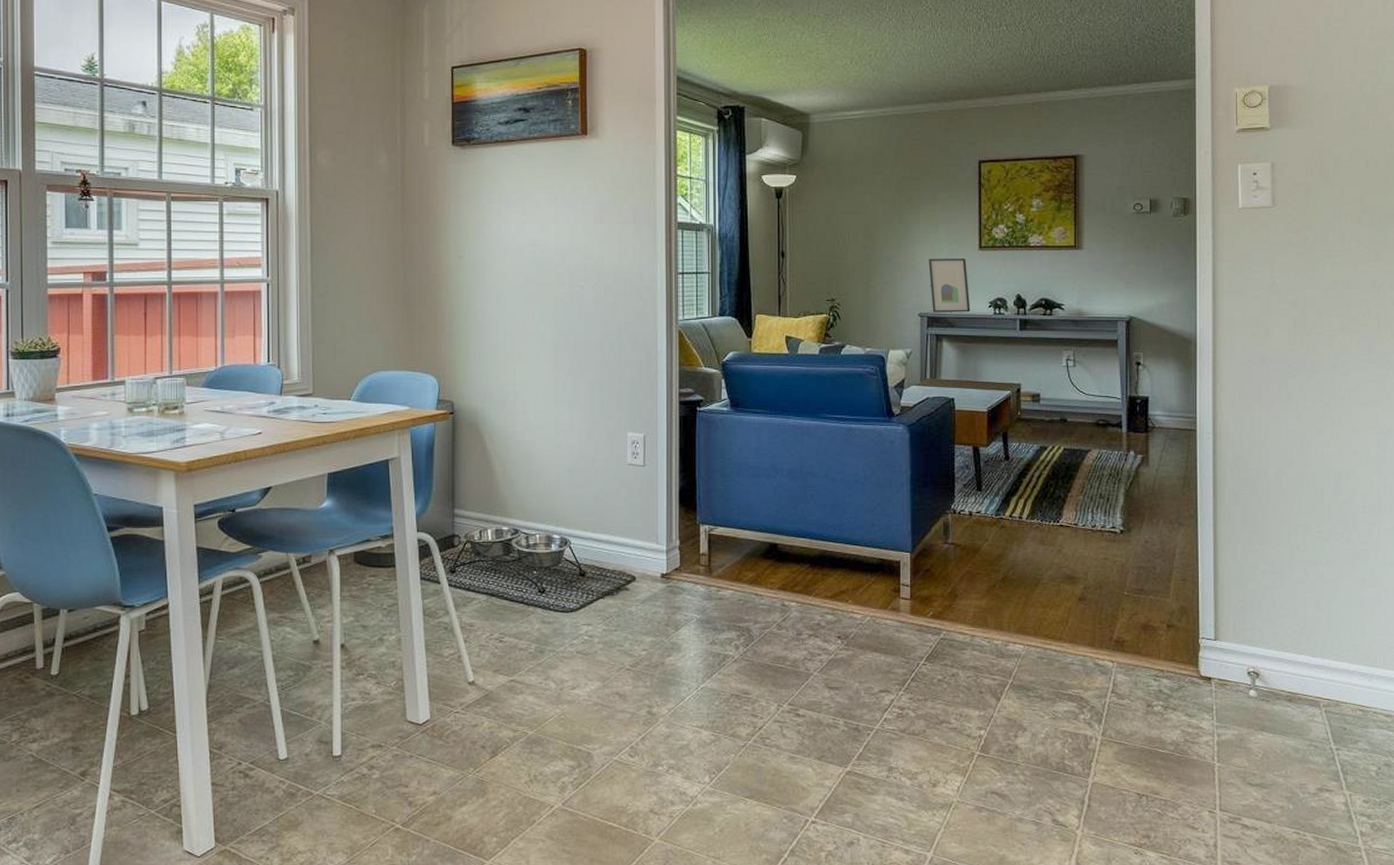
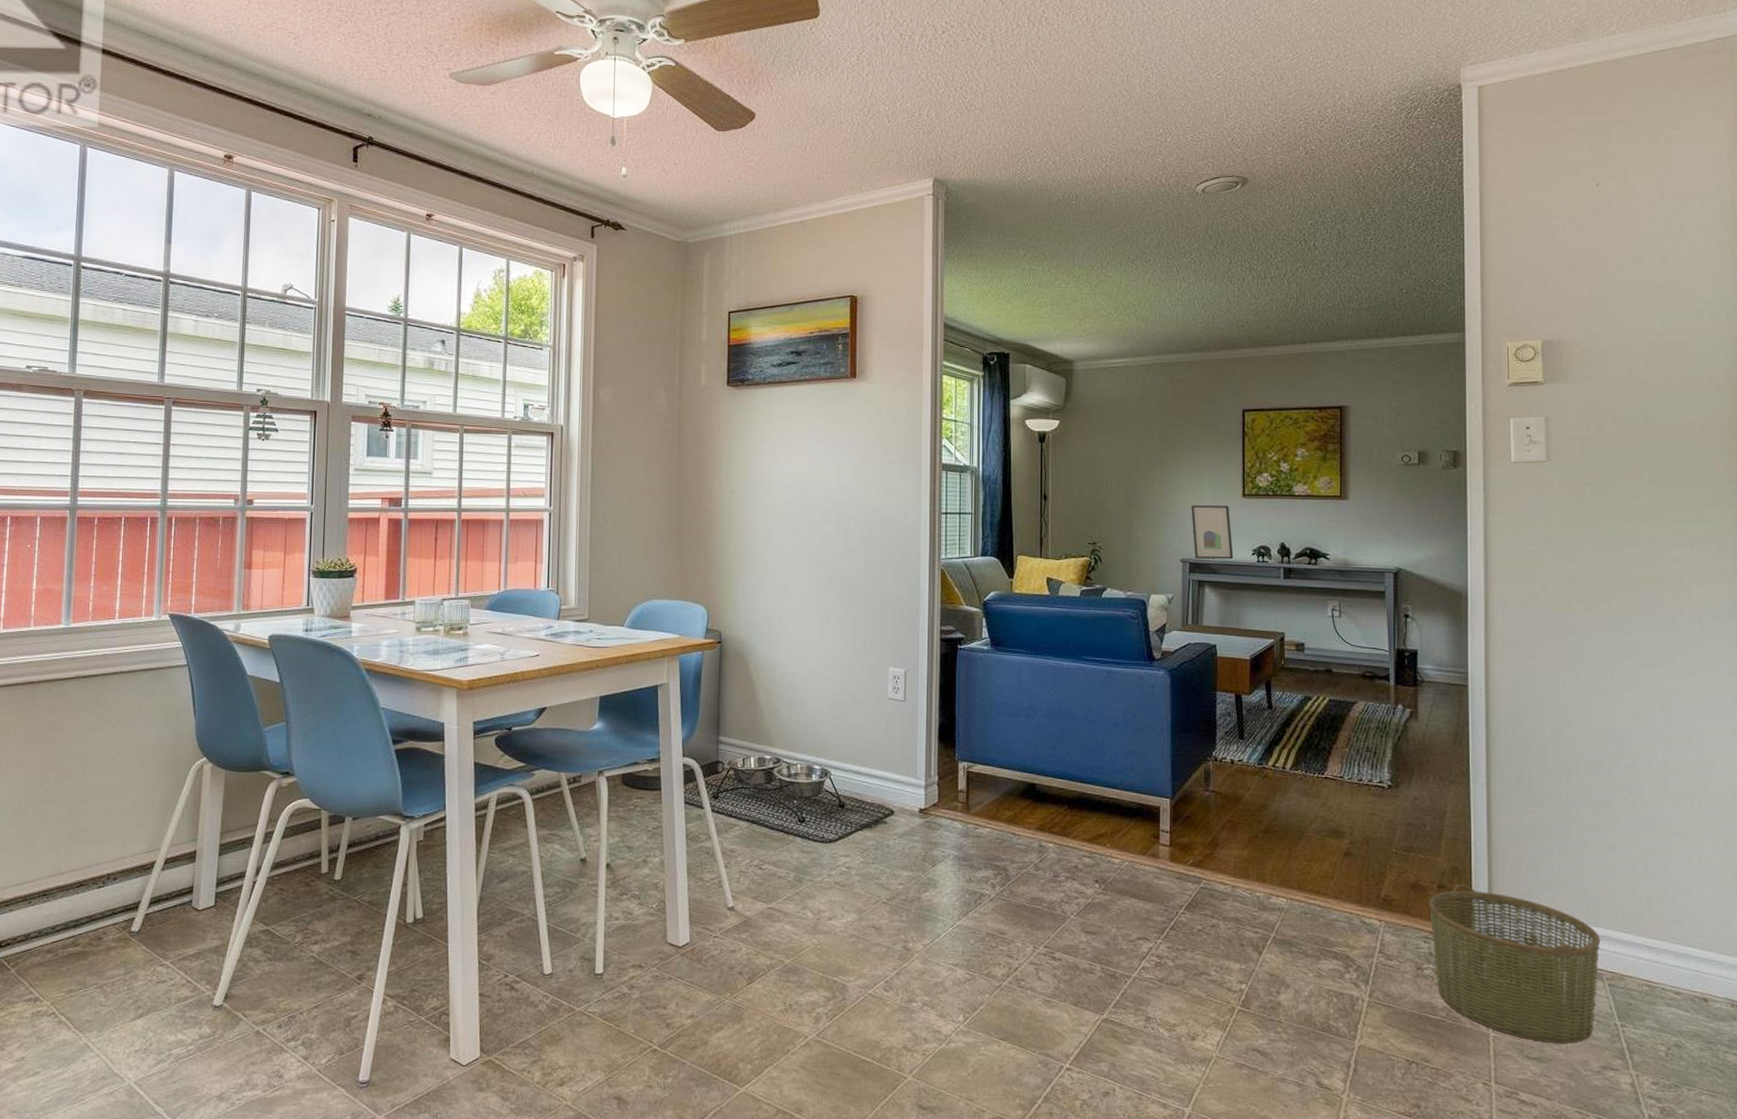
basket: none [1158,623,1318,770] -> present [1428,884,1601,1044]

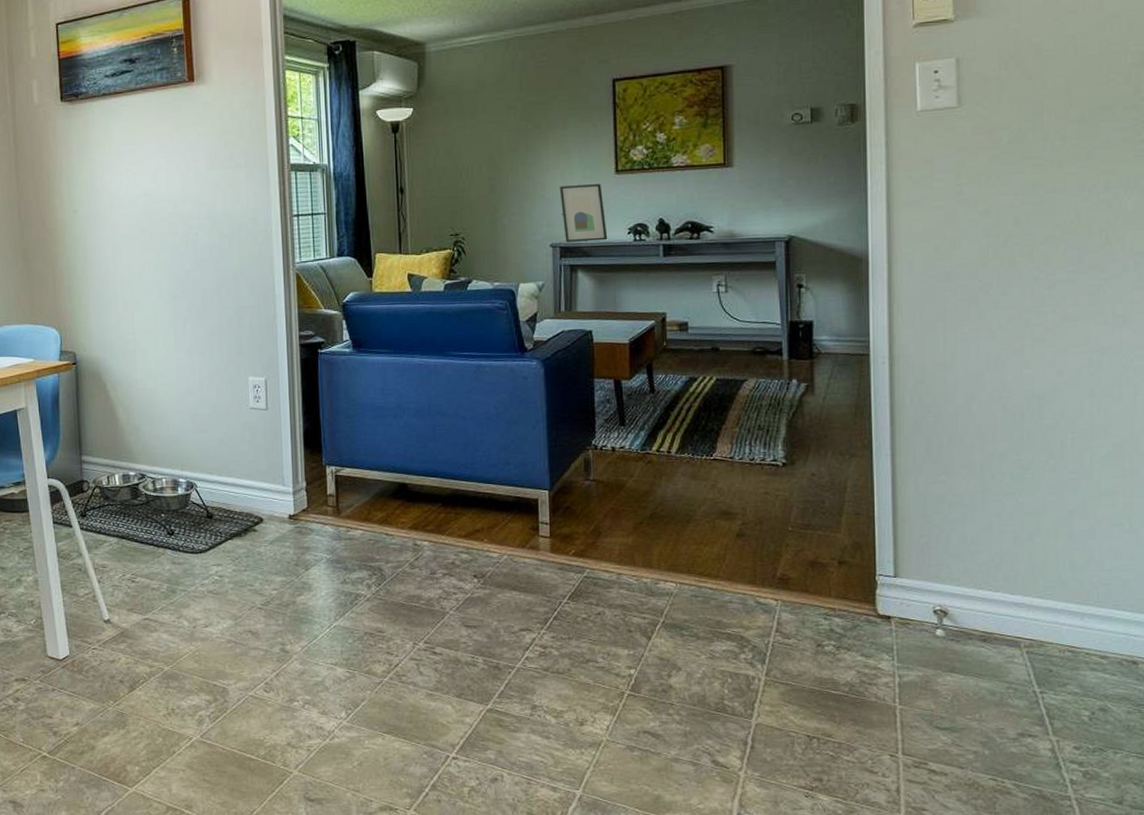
basket: present [1428,884,1601,1044] -> none [828,559,1018,713]

